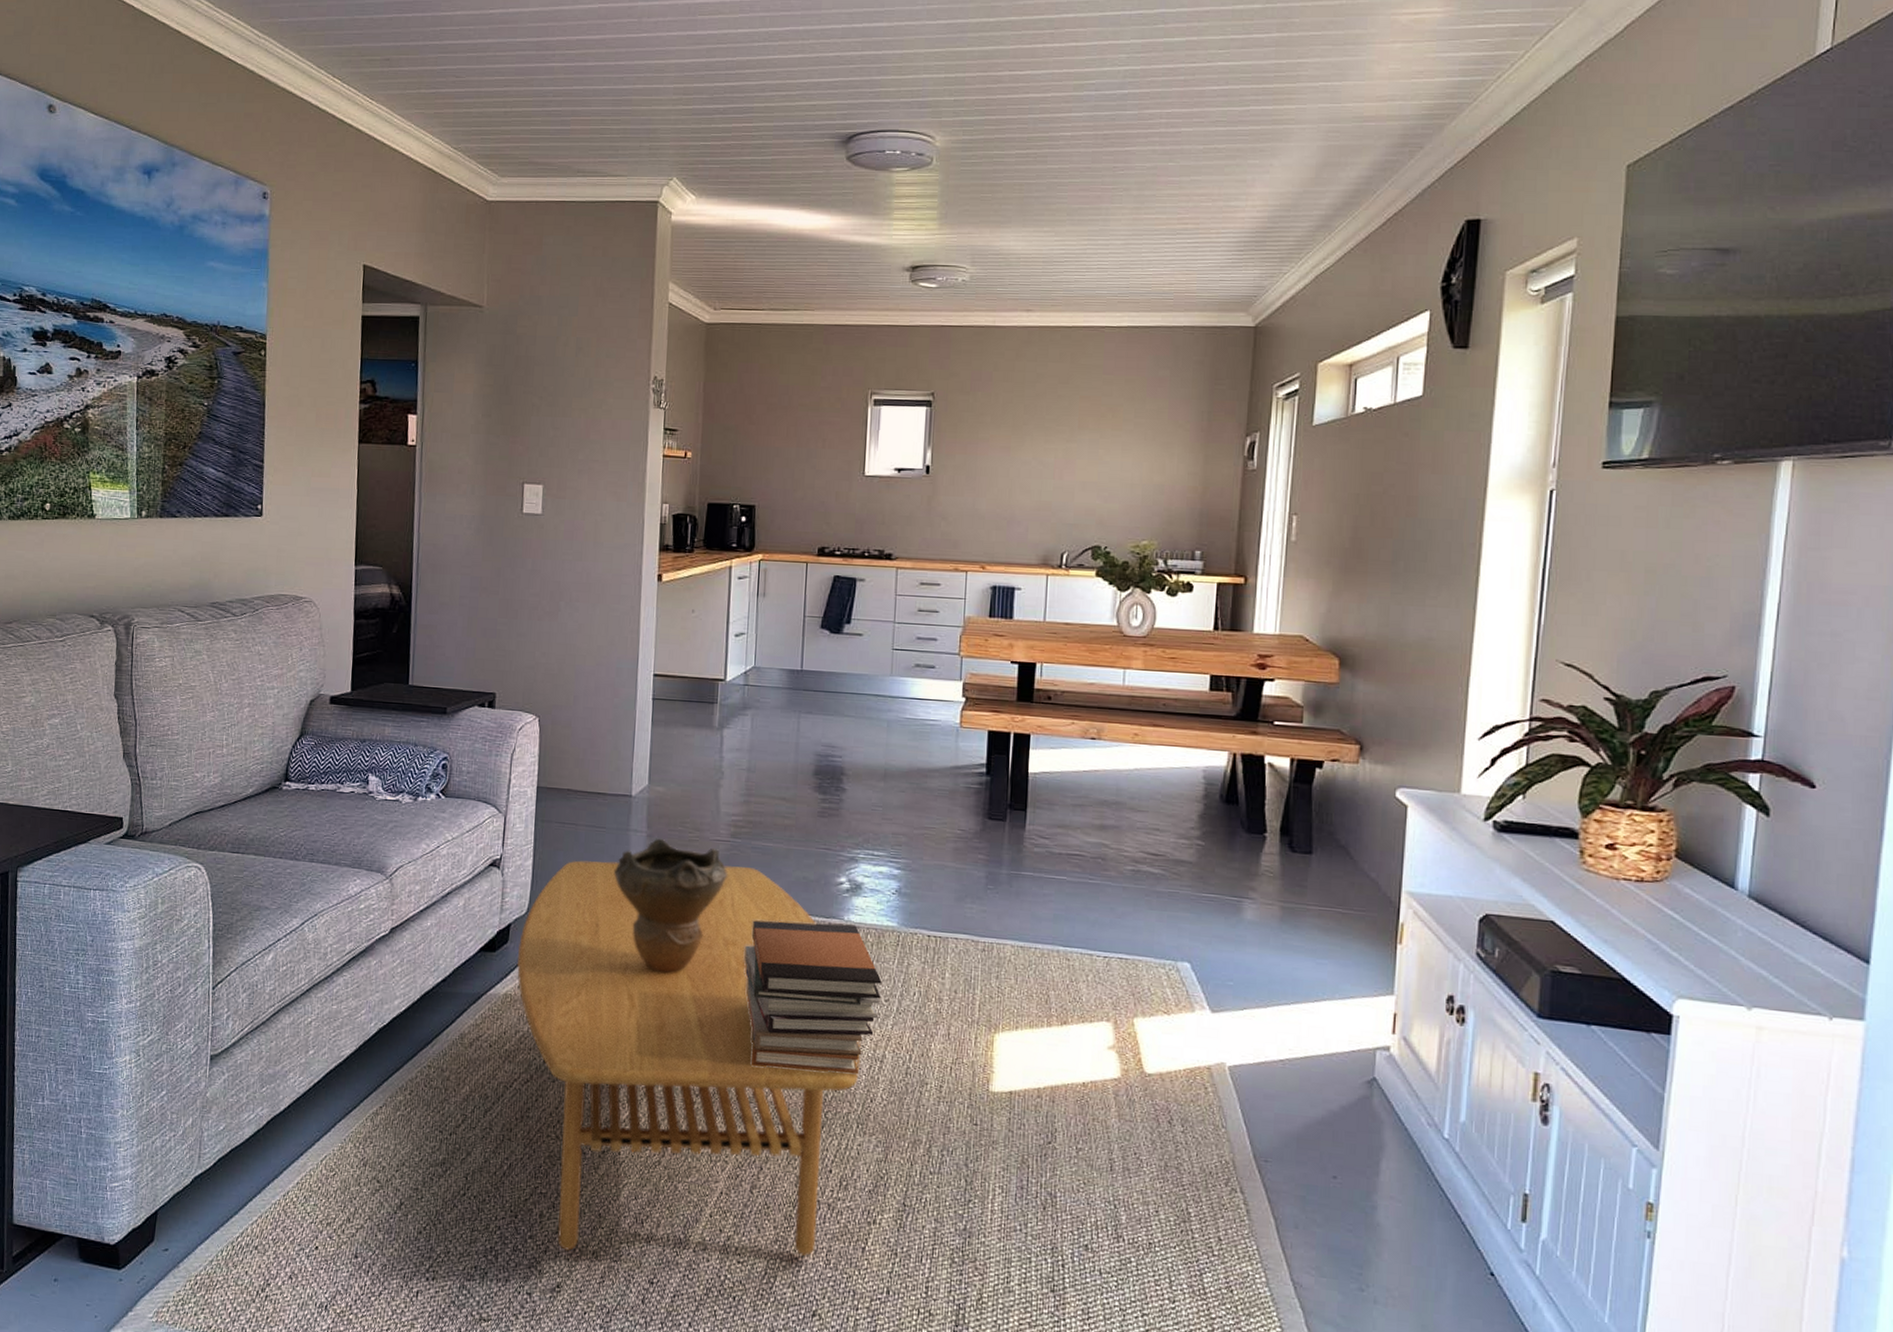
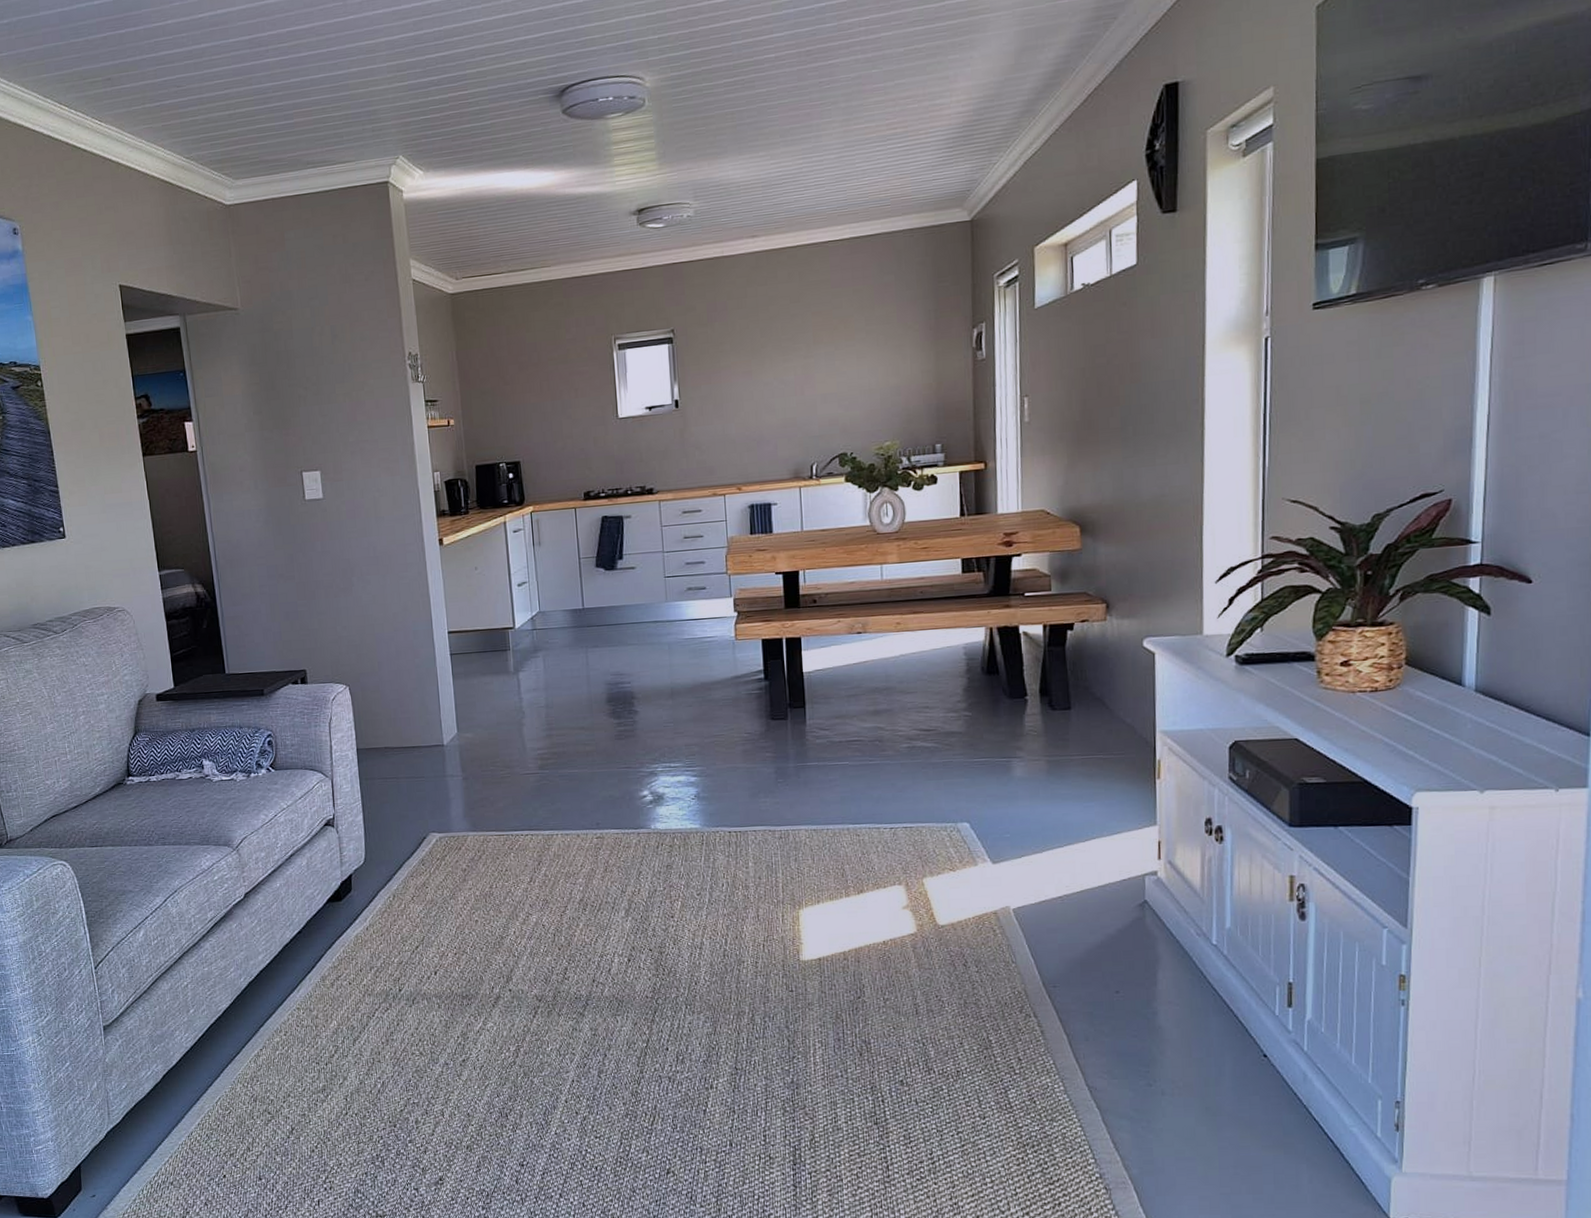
coffee table: present [516,860,861,1257] -> none [361,794,682,1148]
decorative bowl: present [613,838,727,973] -> none [437,779,540,898]
book stack: present [743,920,882,1074] -> none [564,832,693,968]

